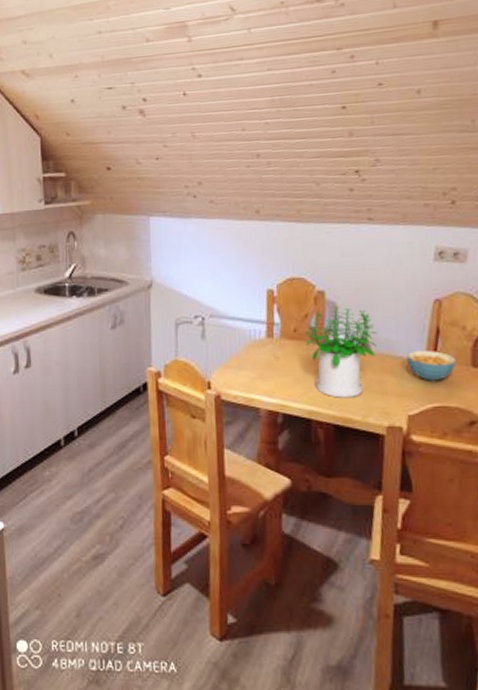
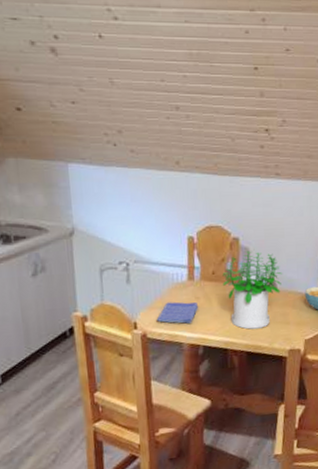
dish towel: none [231,361,279,386] -> present [156,302,199,324]

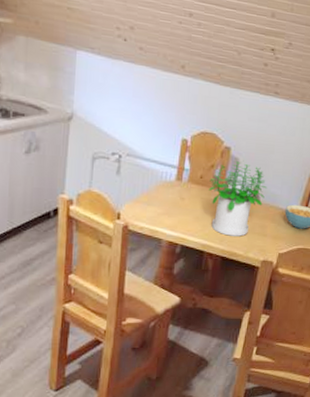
dish towel: present [156,302,199,324] -> none [140,198,183,222]

